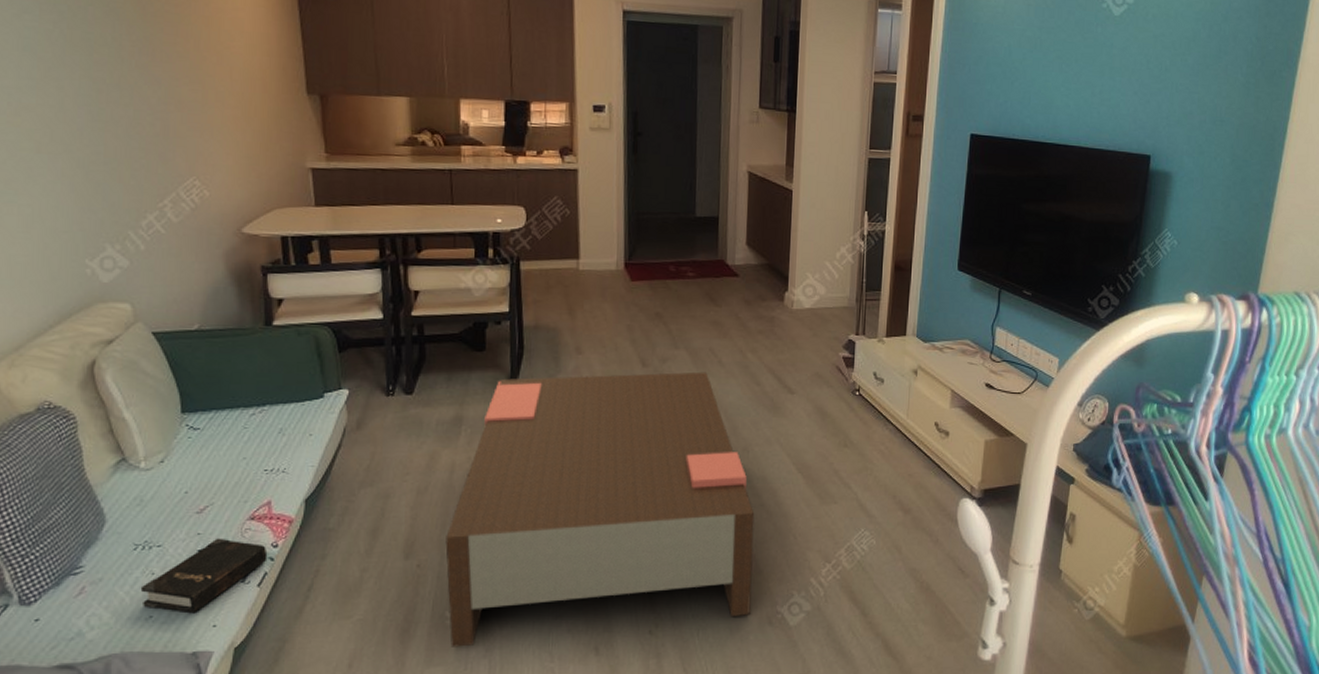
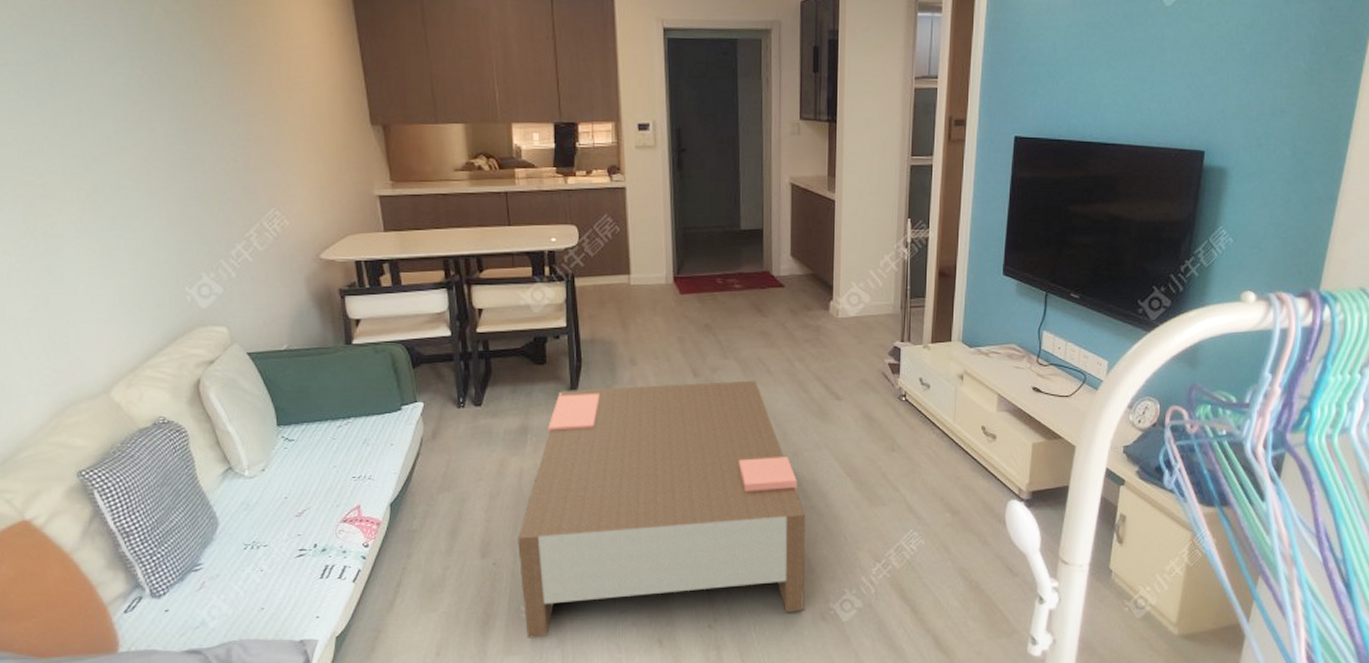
hardback book: present [140,538,268,614] -> none [252,538,360,606]

